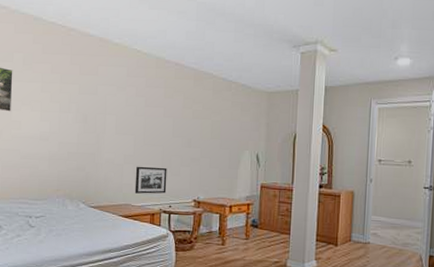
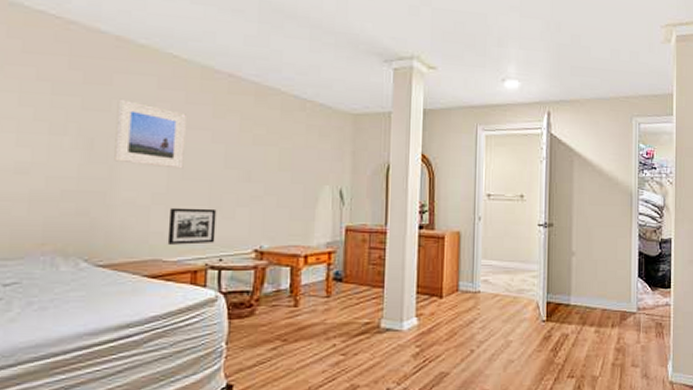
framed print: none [100,85,146,137] -> present [114,98,186,169]

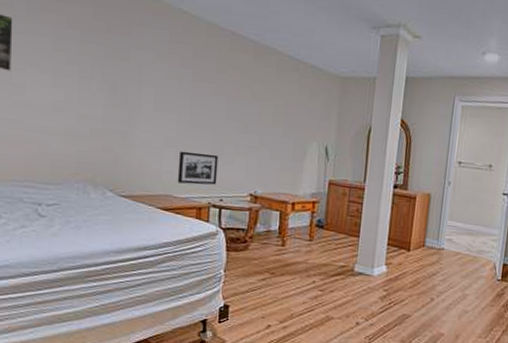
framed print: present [114,98,186,169] -> none [133,49,194,117]

